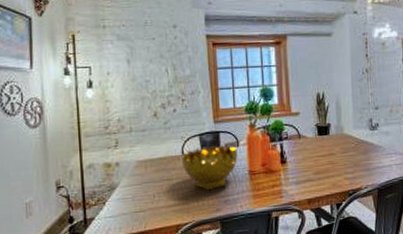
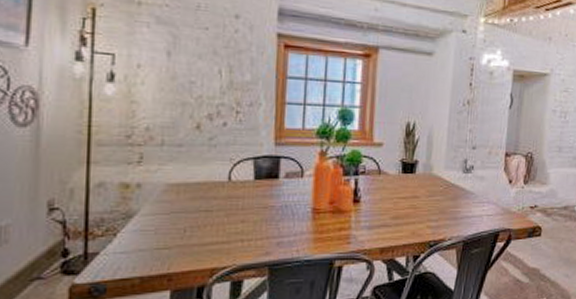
decorative bowl: present [182,144,238,191] -> none [228,172,301,229]

